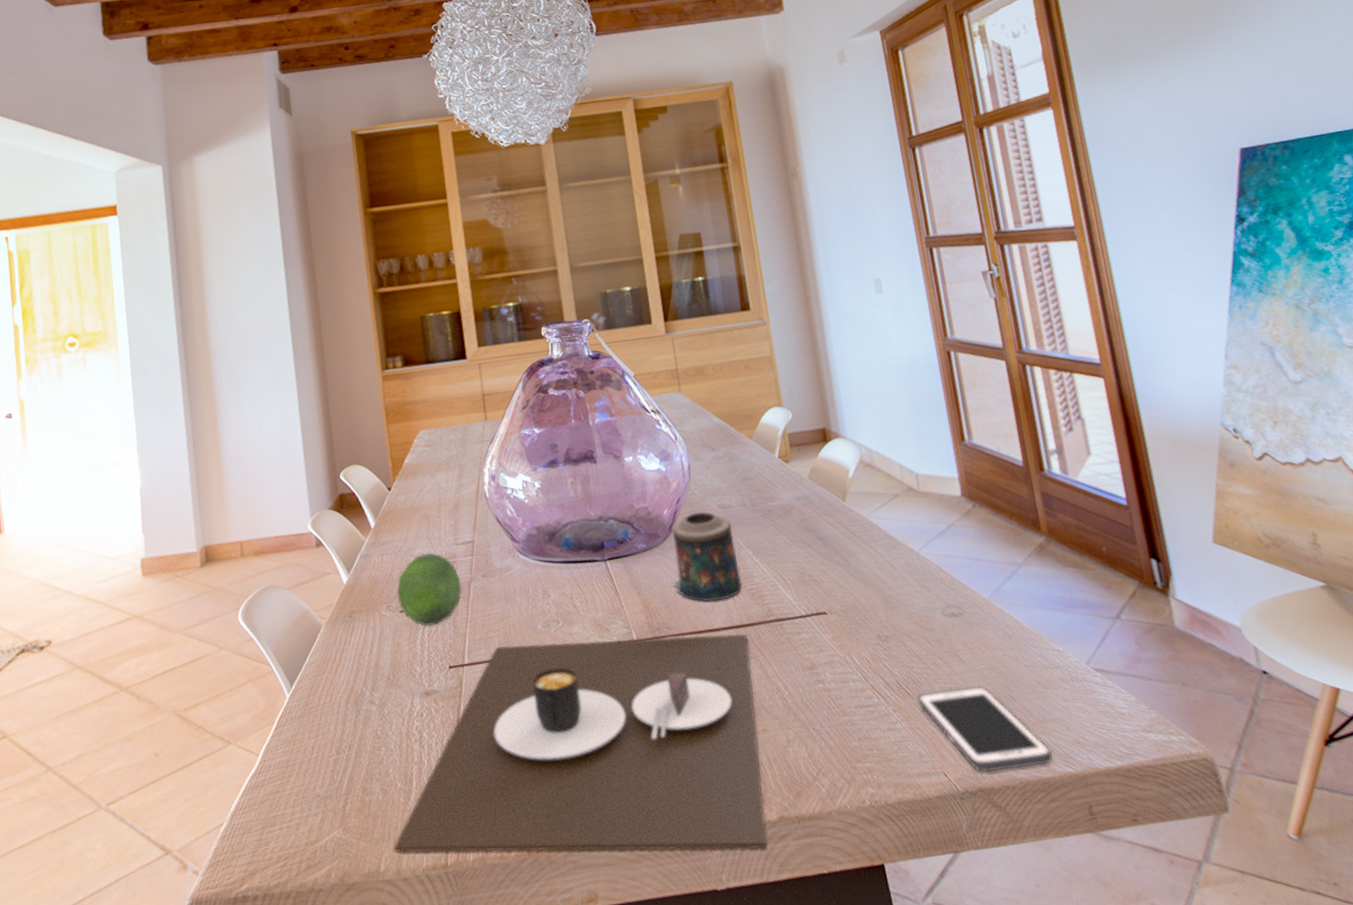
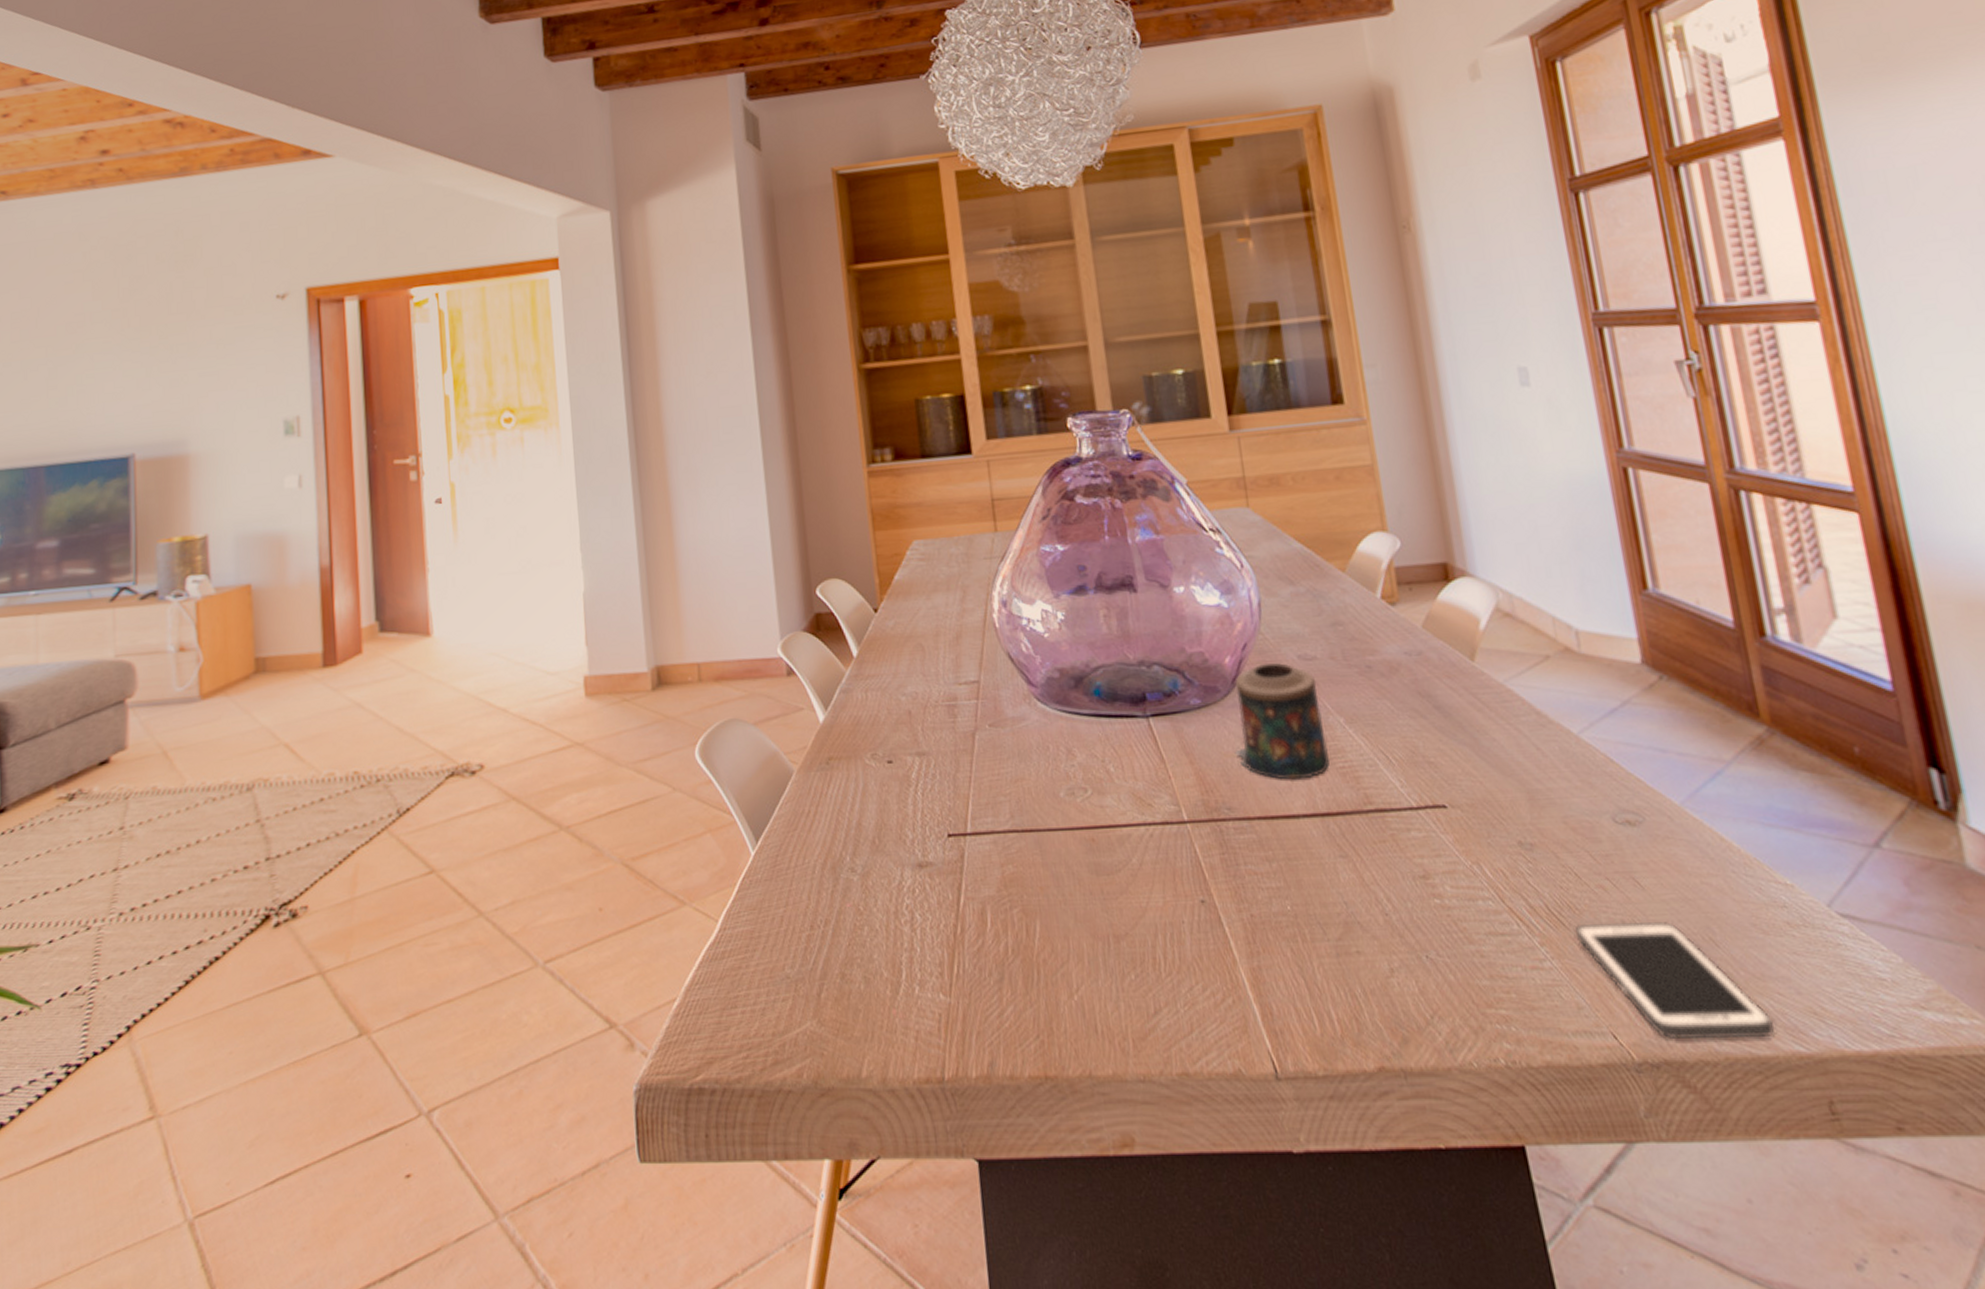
place setting: present [394,633,768,853] -> none [879,814,1362,1106]
fruit: present [397,553,462,627] -> none [884,692,965,783]

